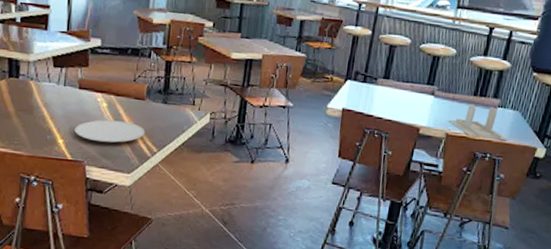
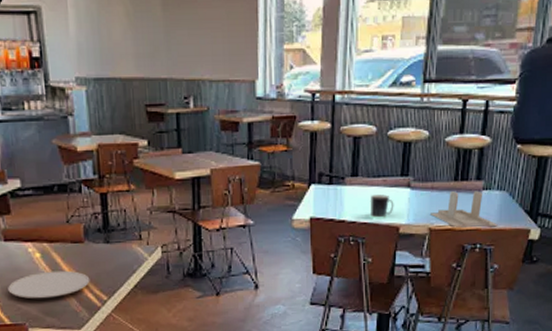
mug: none [396,97,418,119] -> present [369,194,394,219]

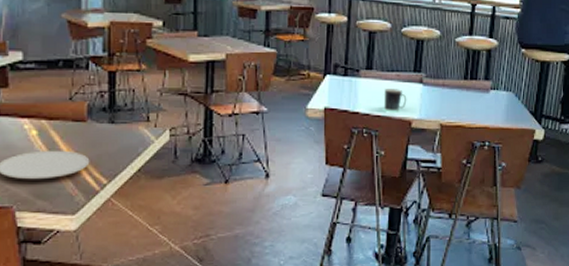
napkin holder: present [430,190,498,228] -> none [442,90,505,126]

